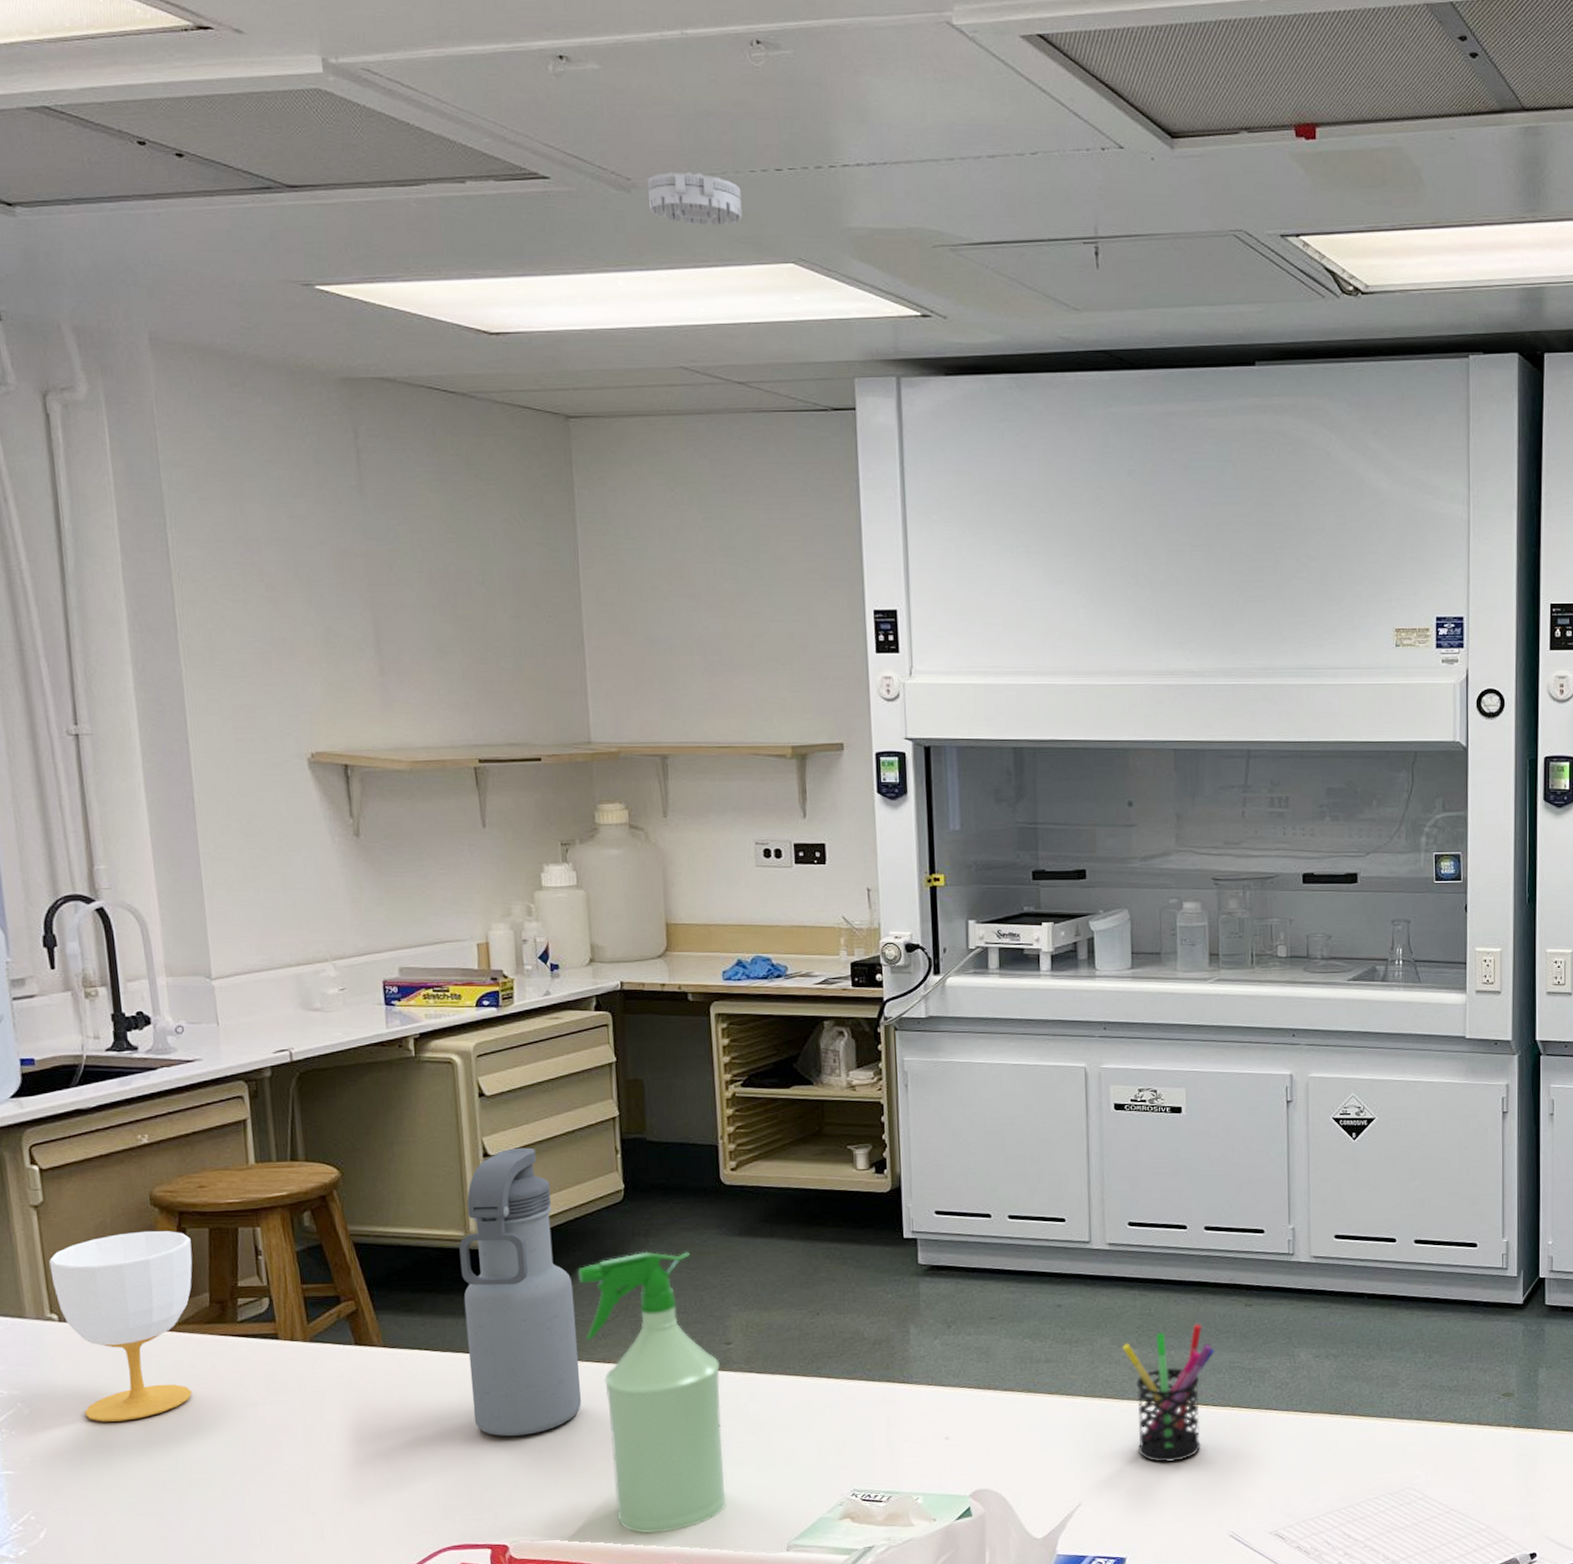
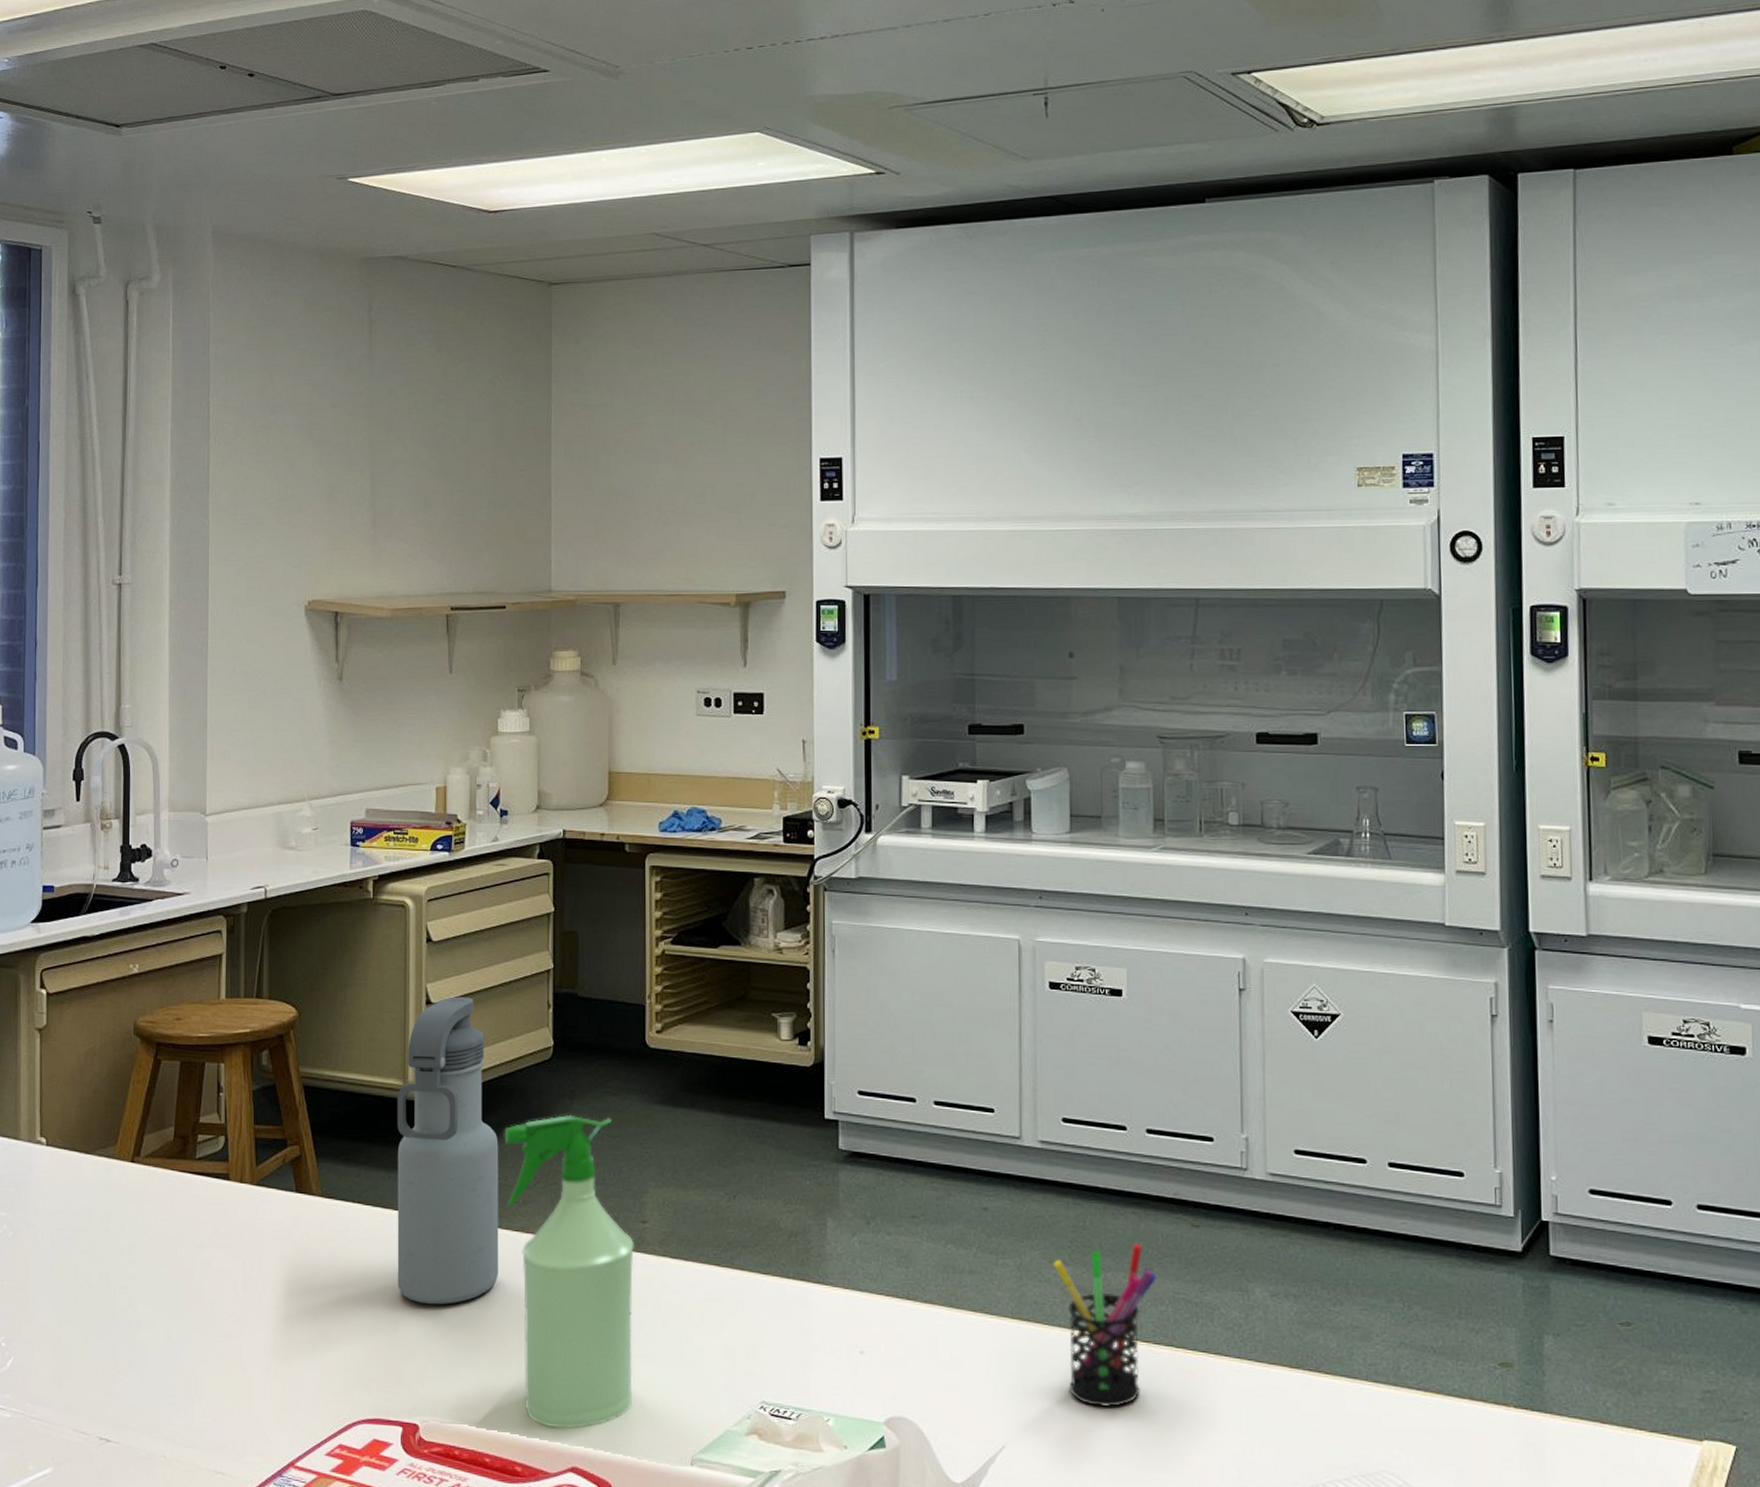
cup: present [49,1230,193,1422] -> none [45,1060,164,1252]
smoke detector: present [648,171,743,226] -> none [634,55,715,104]

